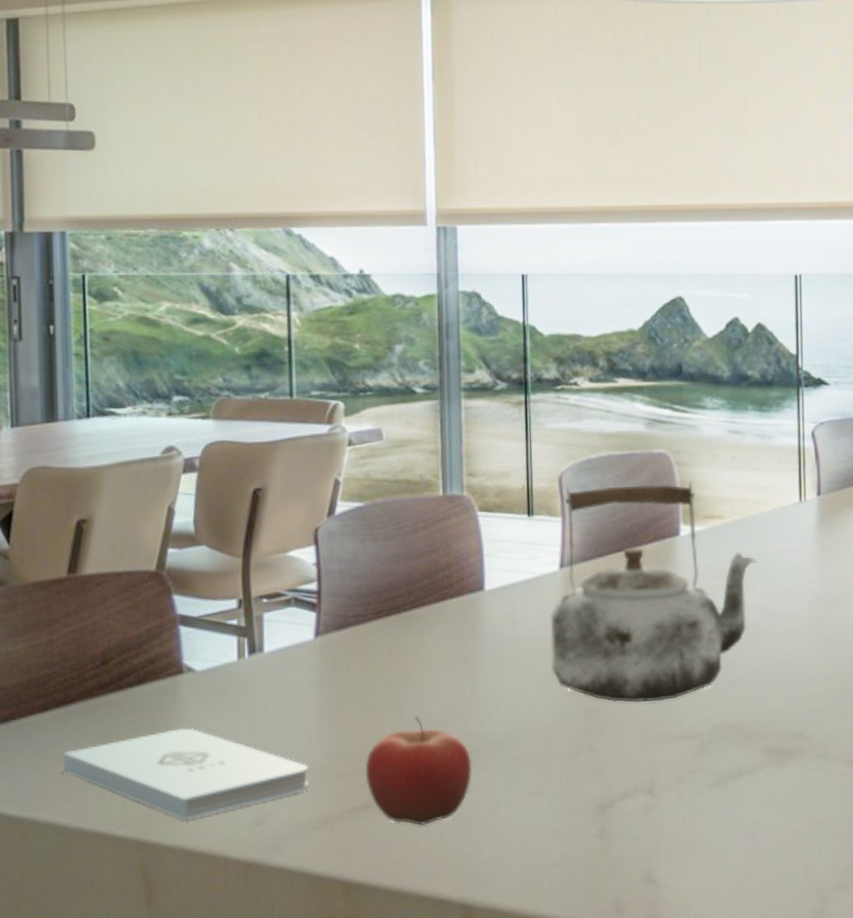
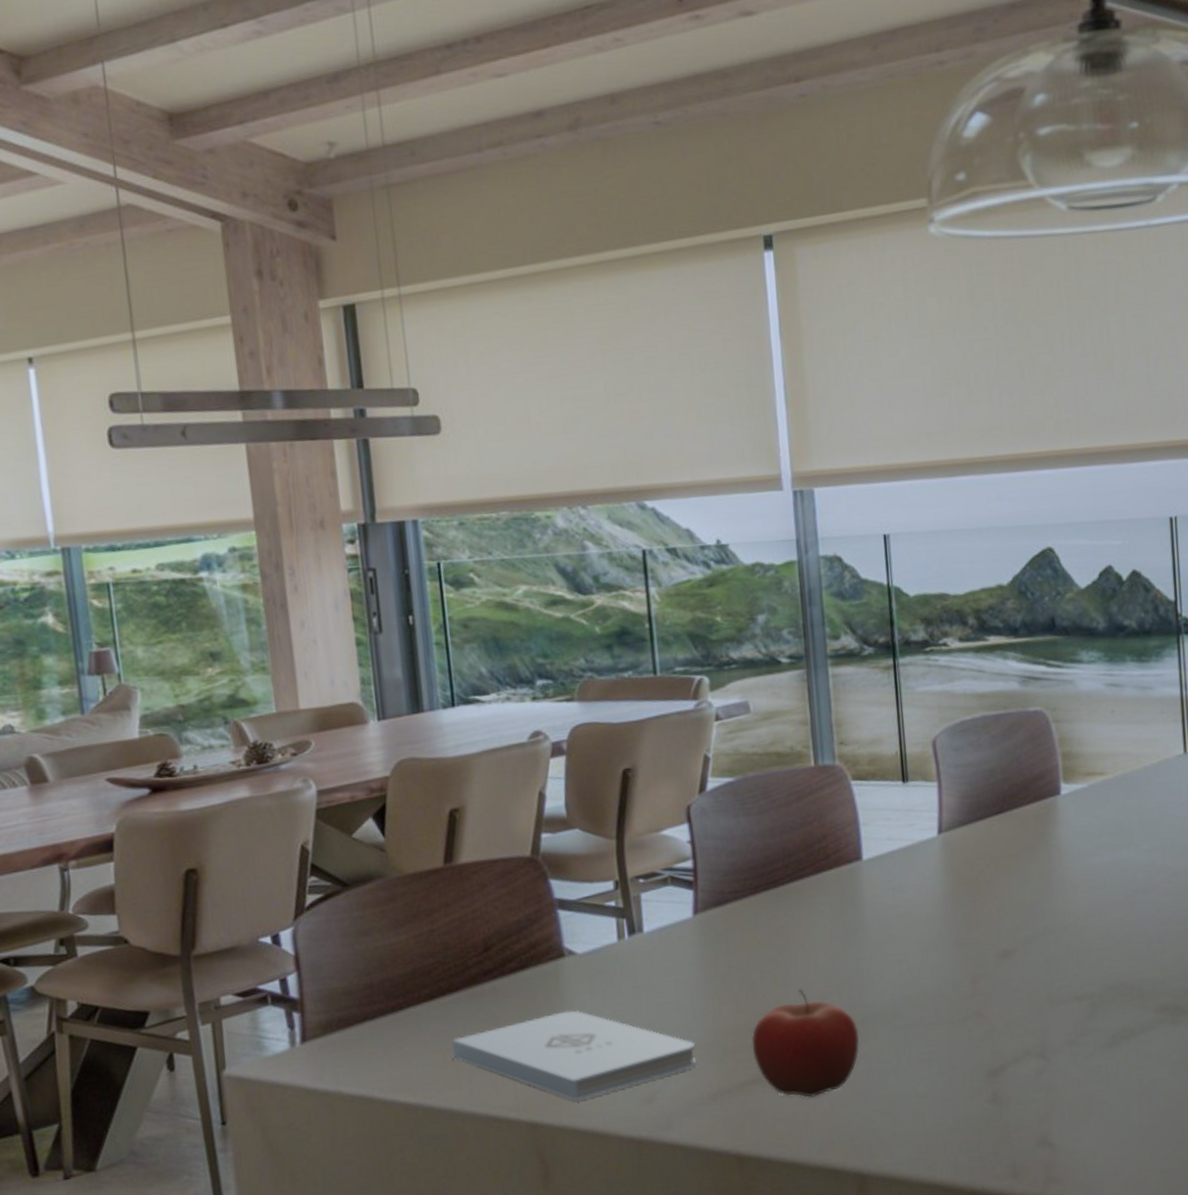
kettle: present [550,482,757,702] -> none [930,739,1142,967]

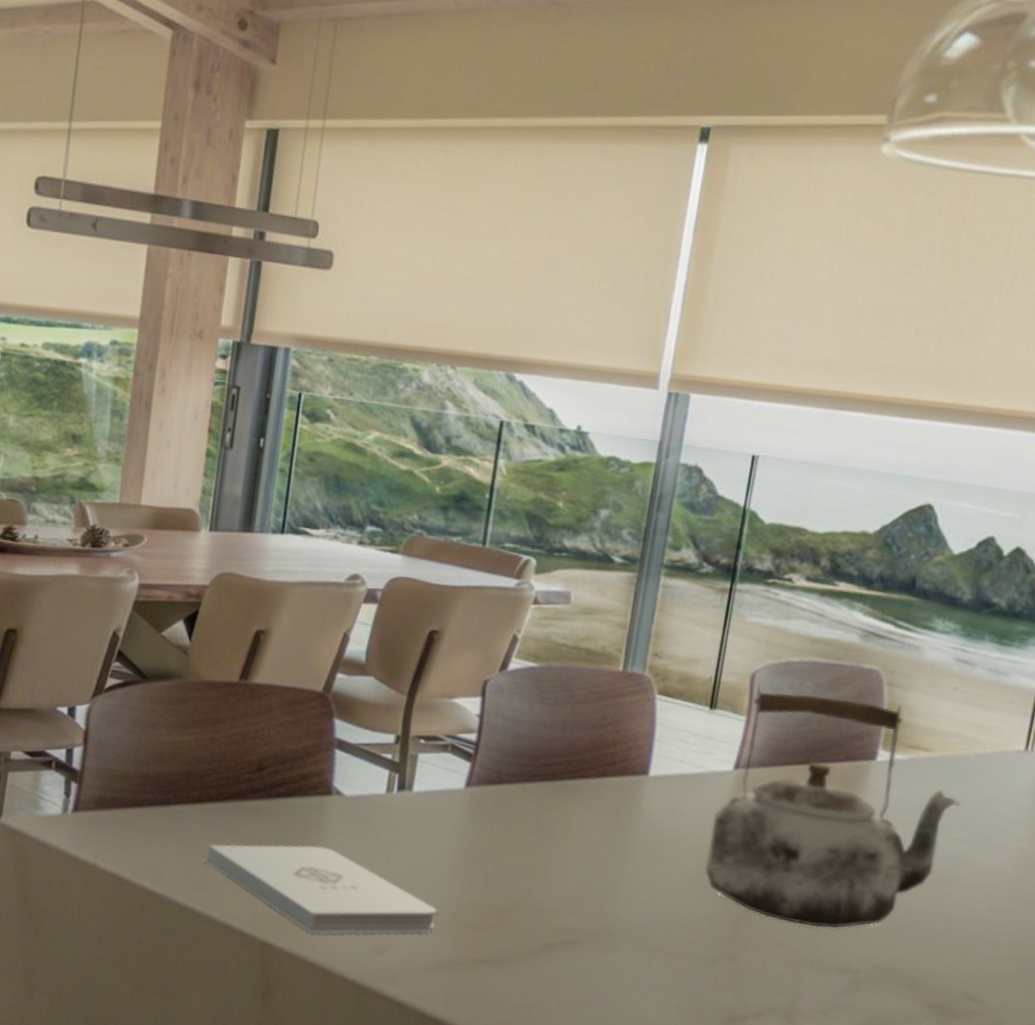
fruit: present [751,989,860,1098] -> none [491,885,603,994]
kettle: none [930,739,1142,967] -> present [704,686,961,929]

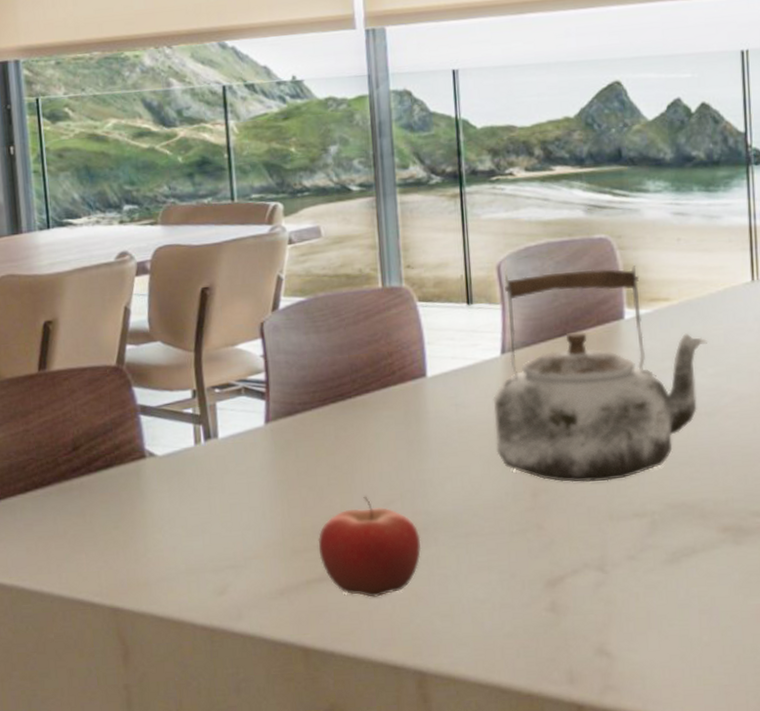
notepad: present [207,844,437,934] -> none [42,507,266,590]
fruit: none [491,885,603,994] -> present [317,496,422,598]

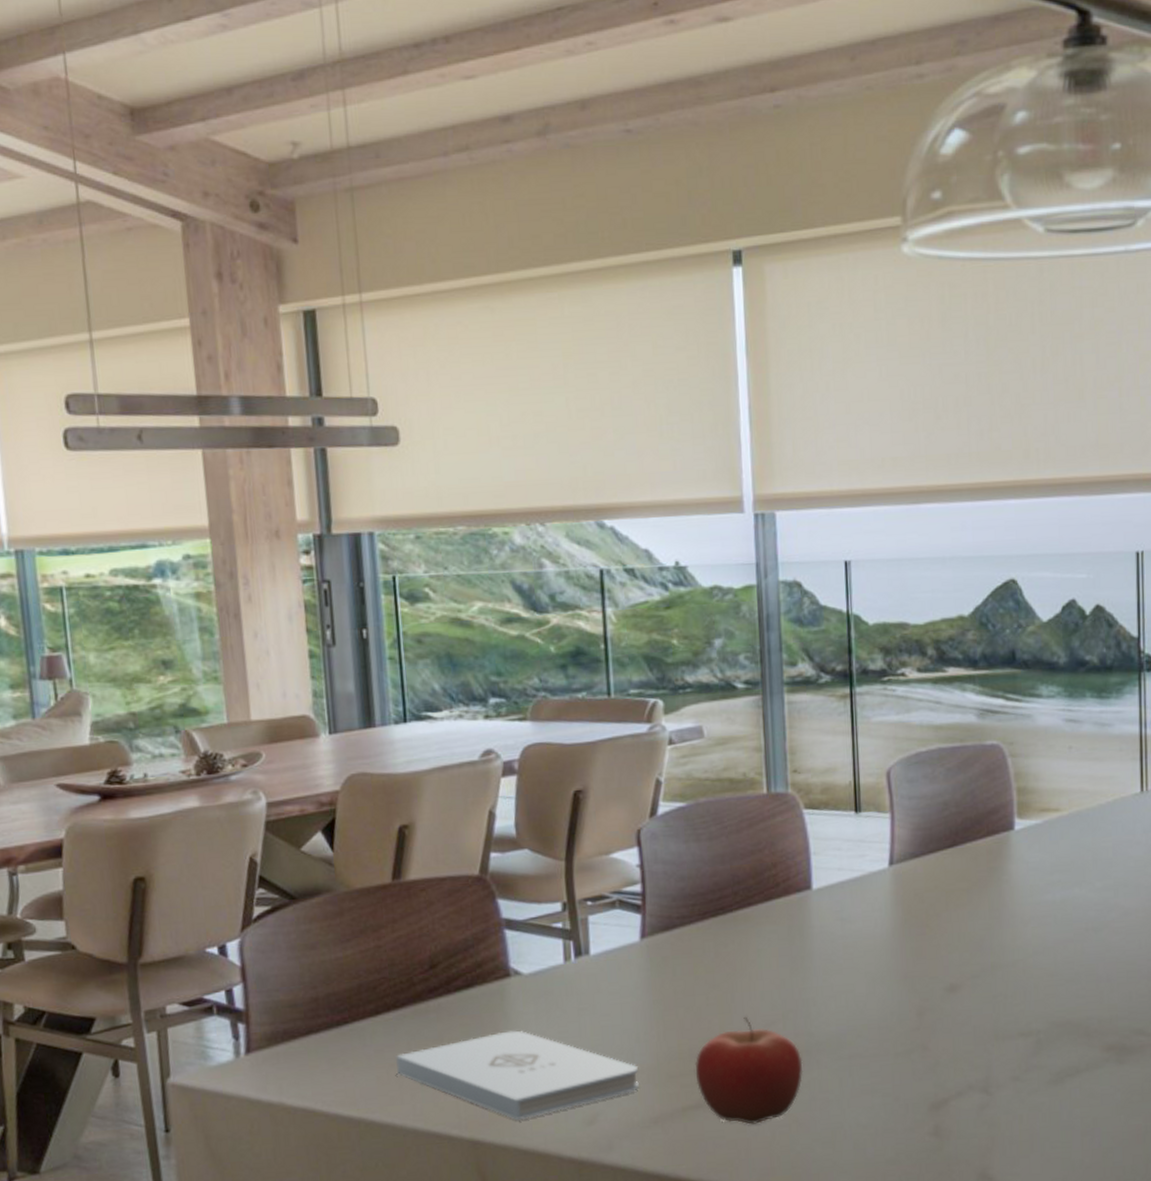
notepad: none [42,507,266,590] -> present [395,1030,639,1121]
kettle: present [493,266,707,482] -> none [879,774,1096,1001]

